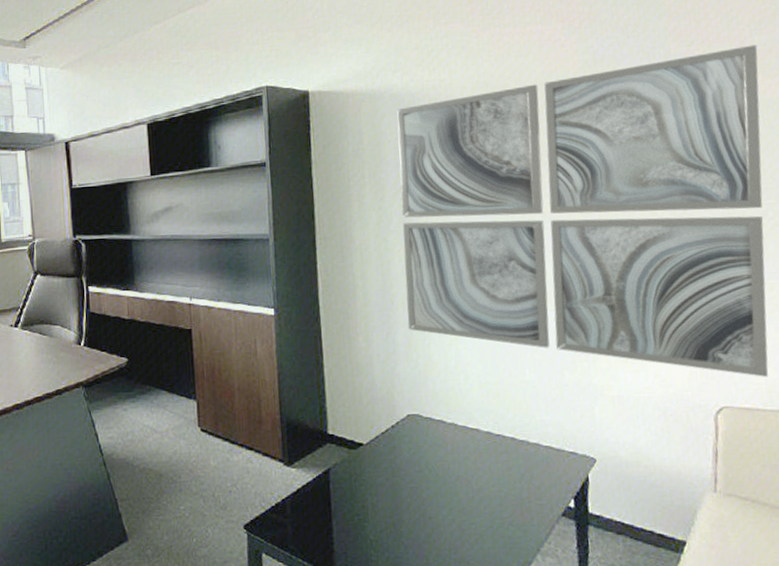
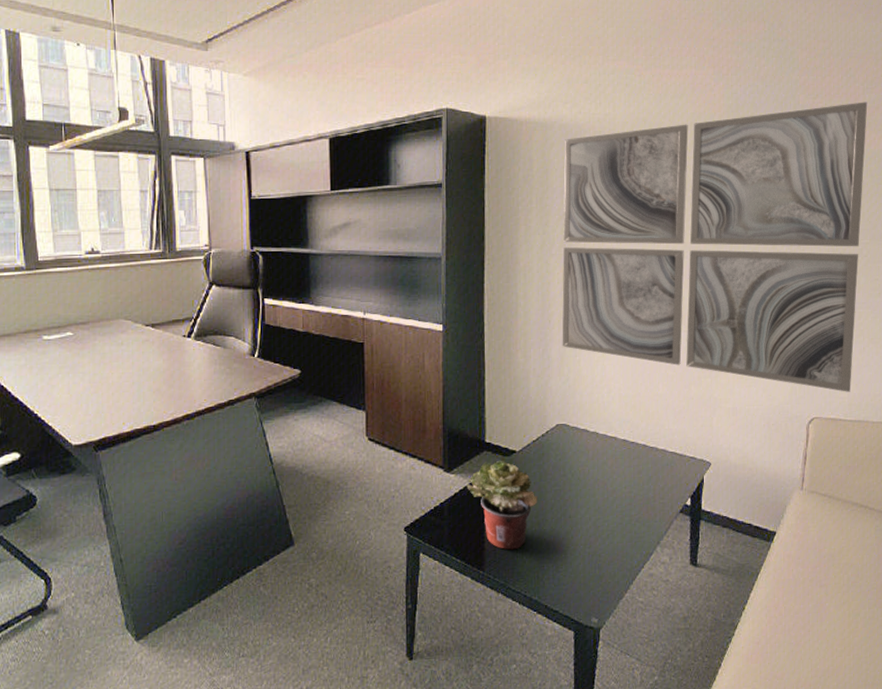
potted plant: none [309,453,392,553] -> present [466,460,539,550]

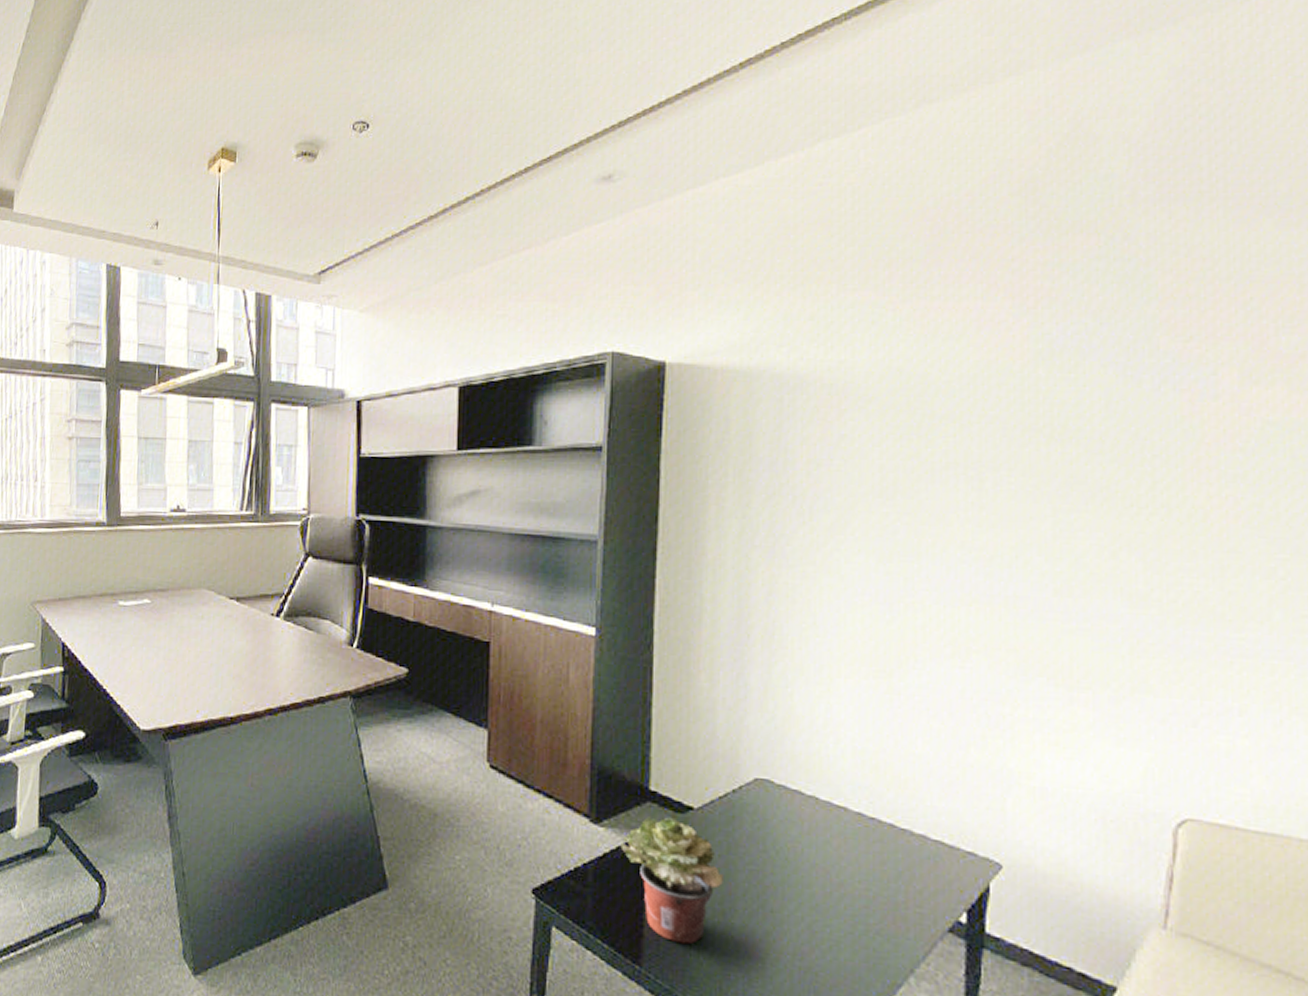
wall art: present [562,102,868,392] -> none [766,347,1285,787]

